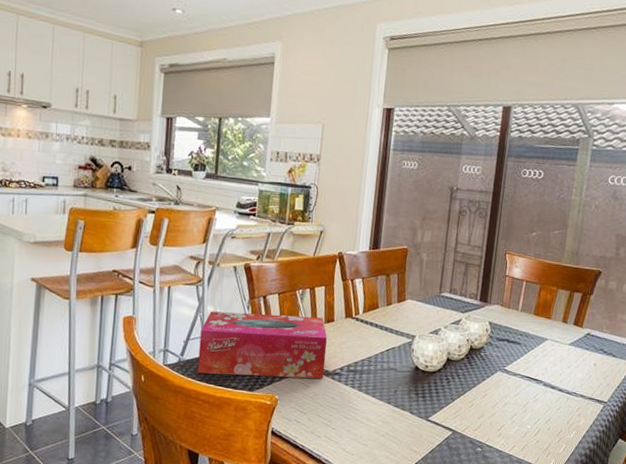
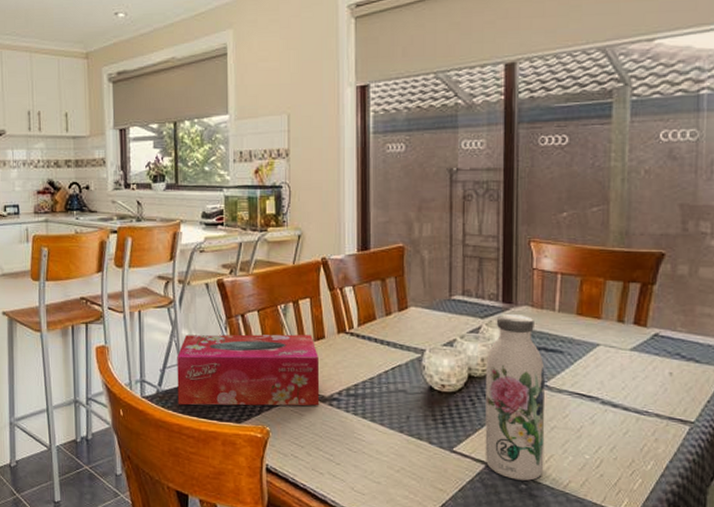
water bottle: none [453,310,506,445] -> present [485,314,545,481]

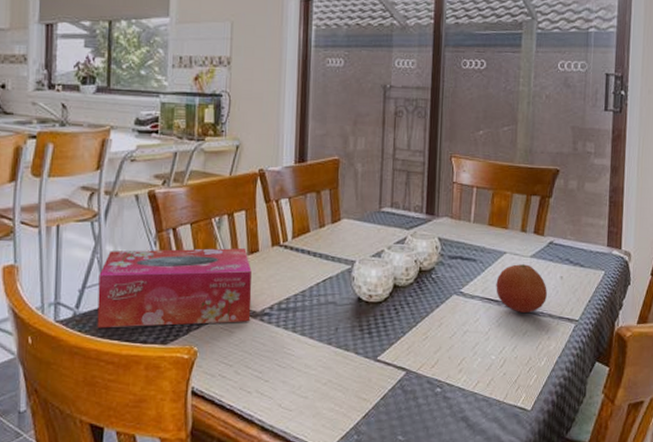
water bottle: present [485,314,545,481] -> none [406,225,460,384]
fruit: none [588,357,653,411] -> present [496,264,547,312]

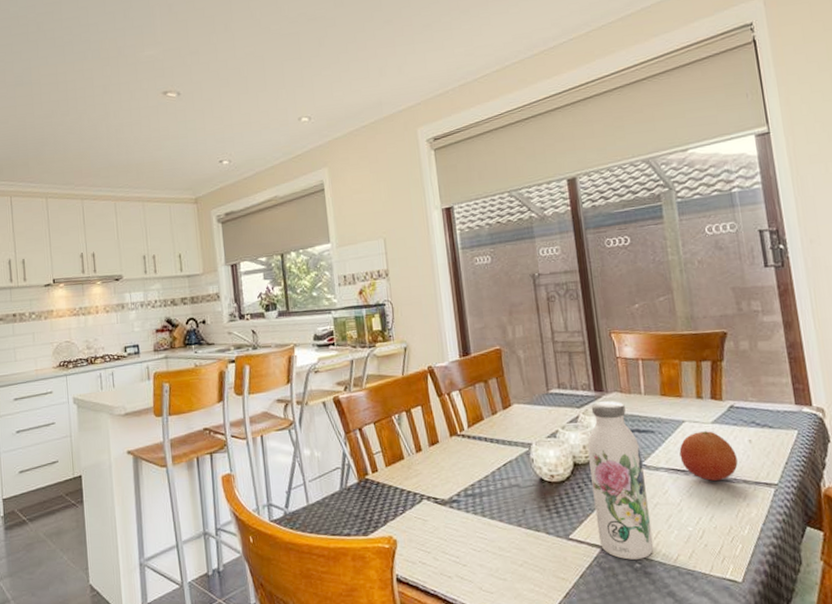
tissue box: present [97,248,252,328] -> none [301,441,441,525]
water bottle: none [406,225,460,384] -> present [587,401,654,560]

